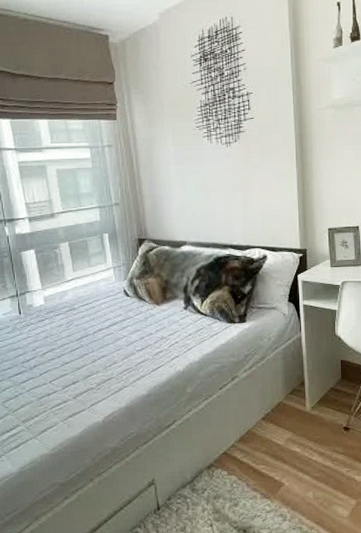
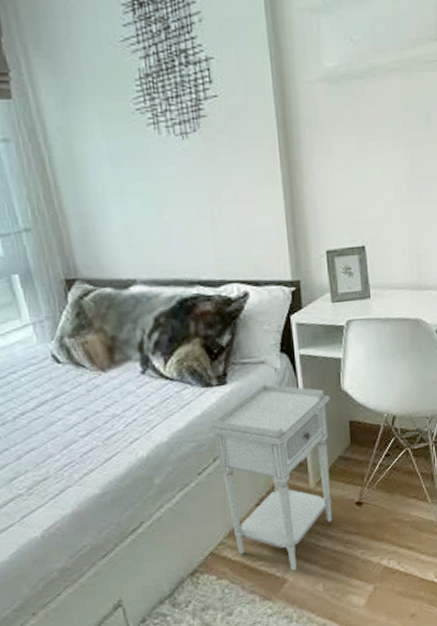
nightstand: none [231,324,326,477] -> present [210,383,333,571]

